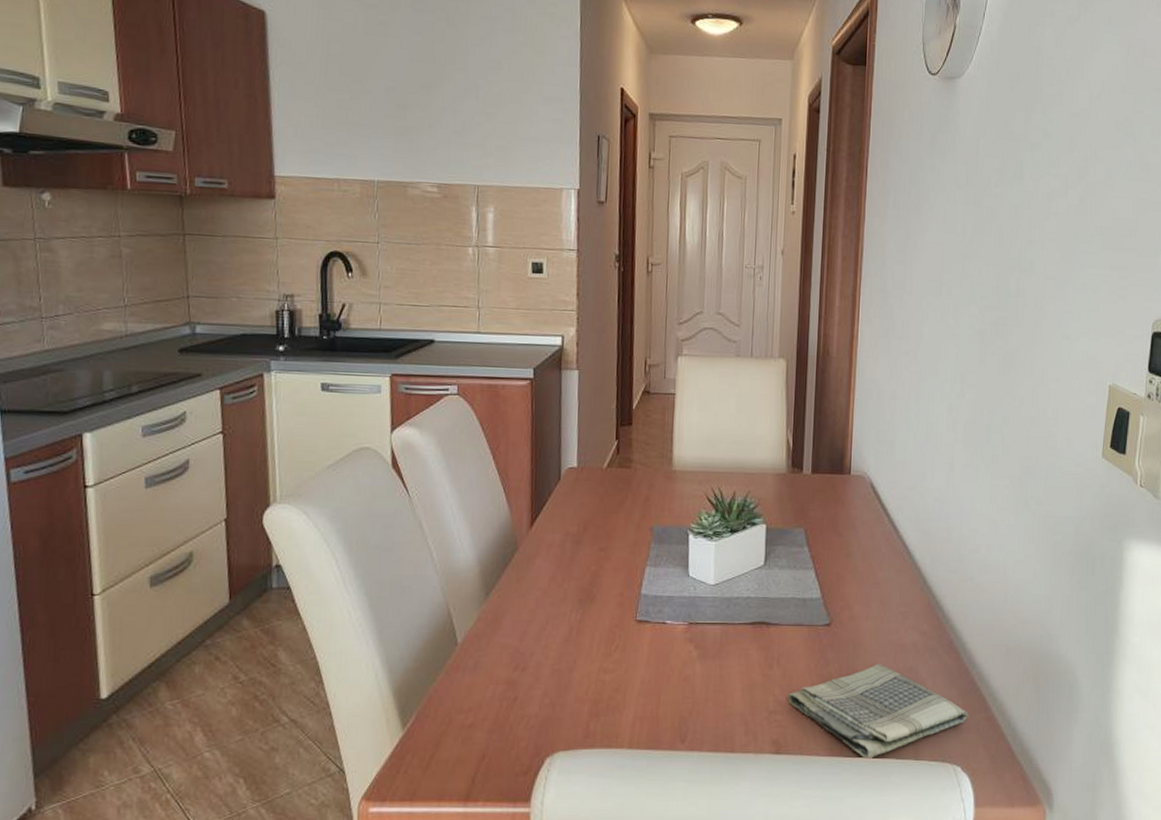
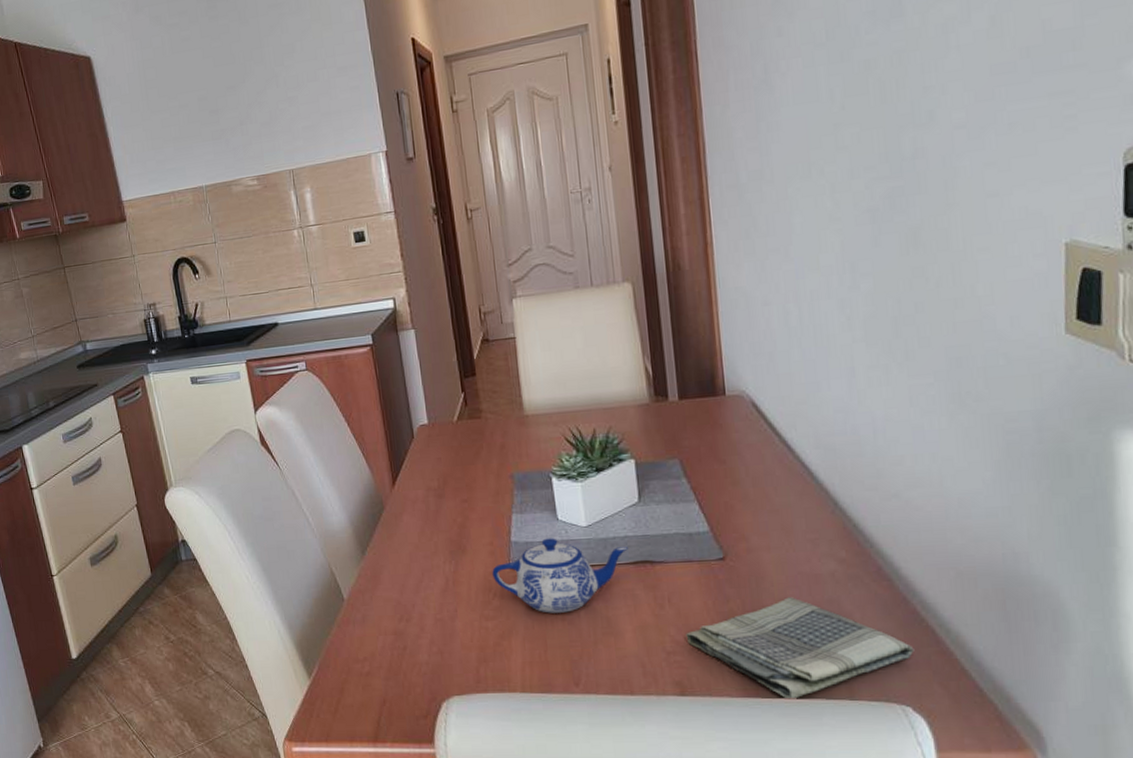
teapot: none [617,593,749,669] -> present [492,538,628,613]

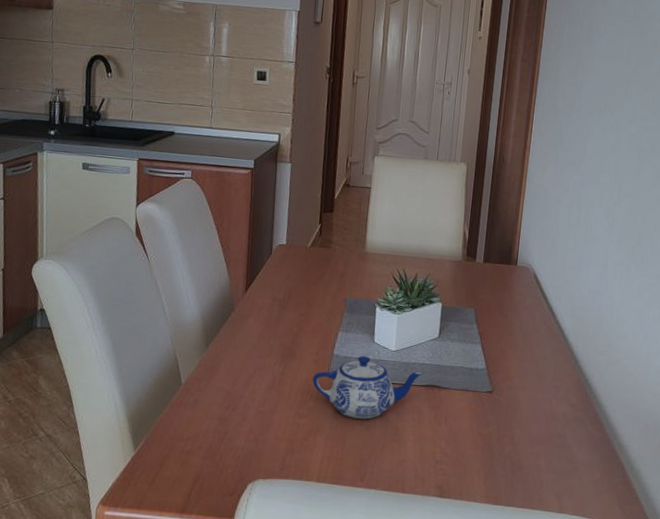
dish towel: present [685,597,915,699] -> none [452,428,608,508]

